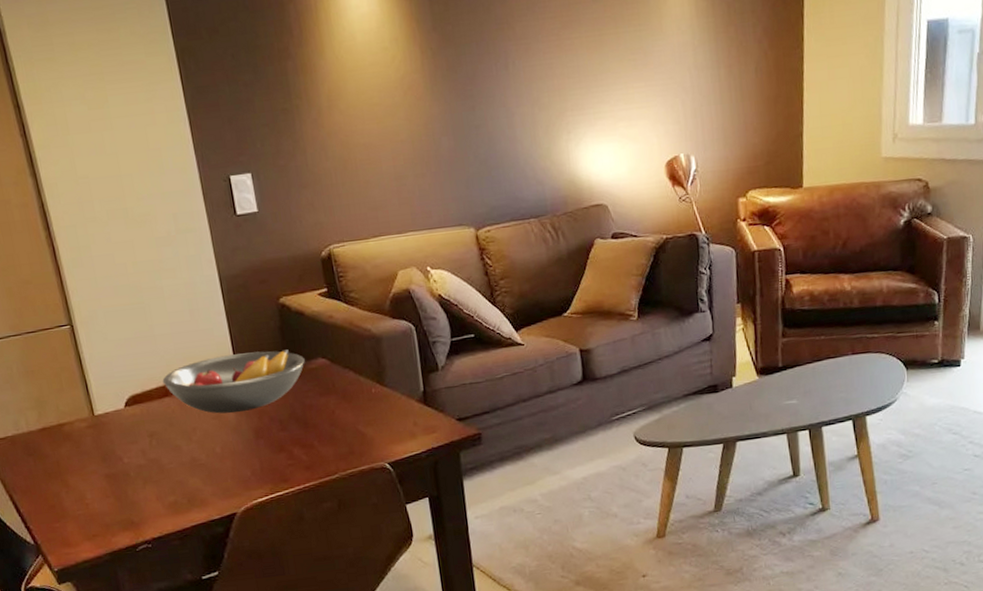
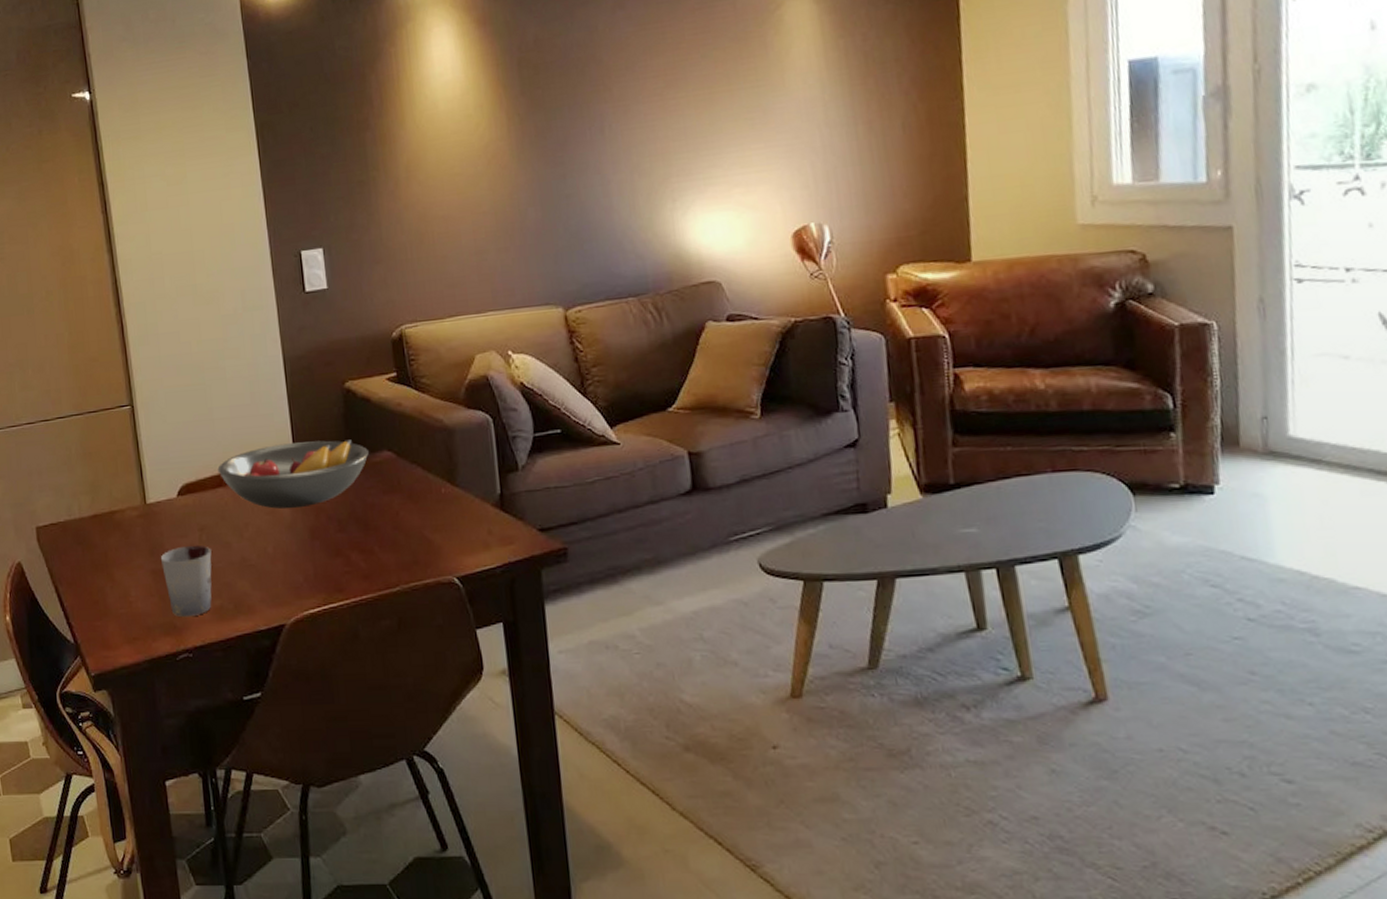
cup: none [112,449,167,514] -> present [160,545,212,618]

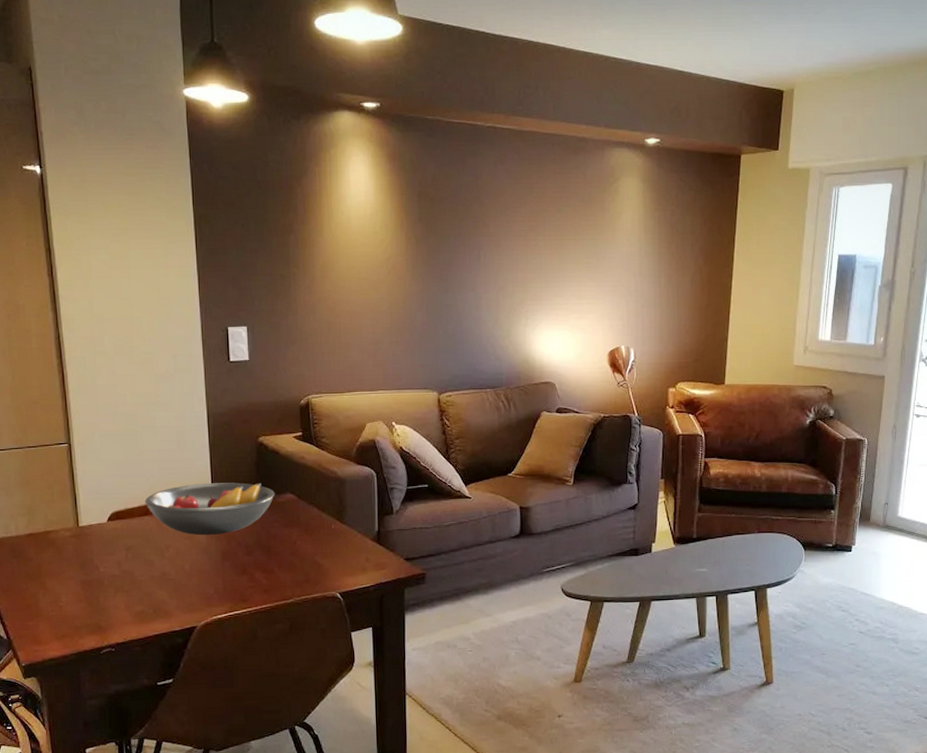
cup: present [160,545,212,618] -> none [89,561,136,620]

